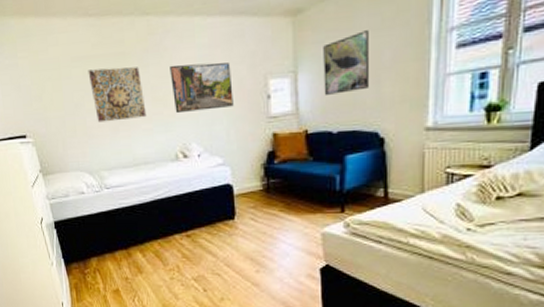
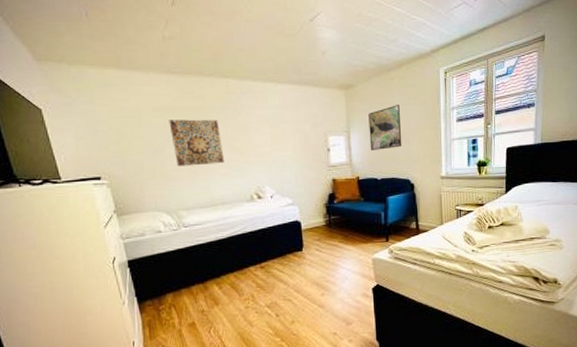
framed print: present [170,62,234,114] -> none [246,120,301,161]

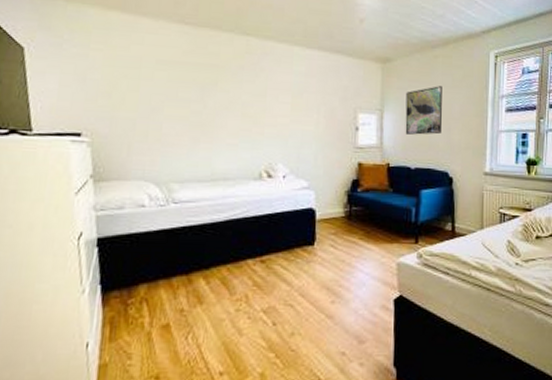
wall art: present [169,119,225,167] -> none [173,75,234,132]

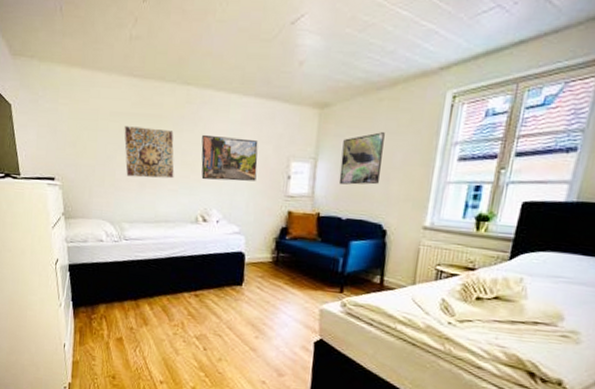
wall art: none [173,75,234,132] -> present [124,126,174,179]
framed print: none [263,85,325,134] -> present [201,134,258,181]

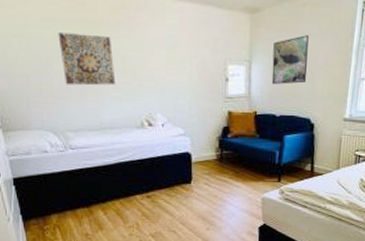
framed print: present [201,134,258,181] -> none [141,40,197,85]

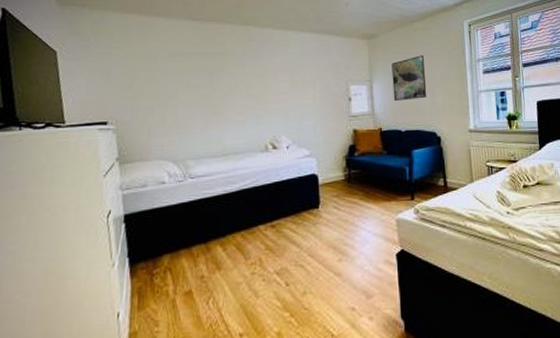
wall art: present [58,33,116,86] -> none [185,65,240,113]

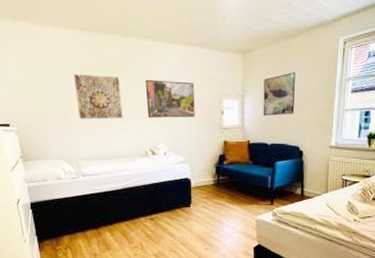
wall art: none [185,65,240,113] -> present [73,74,123,120]
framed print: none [265,67,320,109] -> present [145,79,195,119]

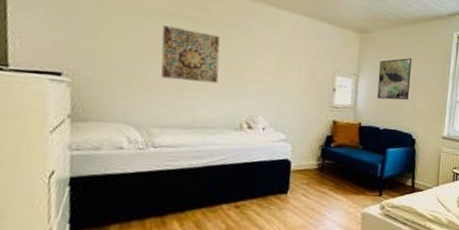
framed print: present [145,79,195,119] -> none [248,43,307,92]

